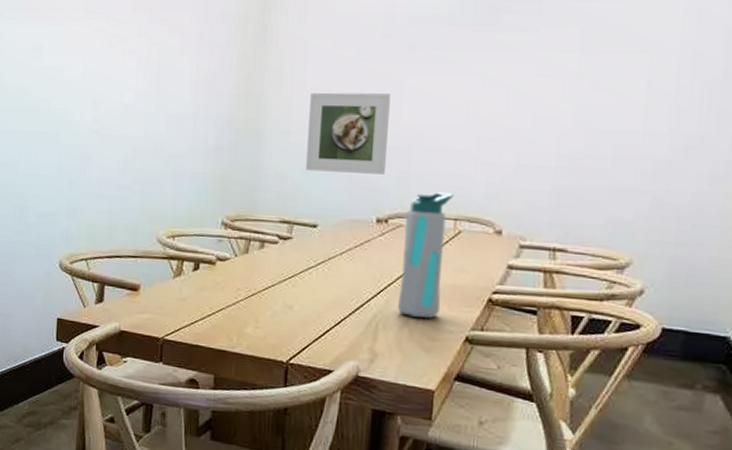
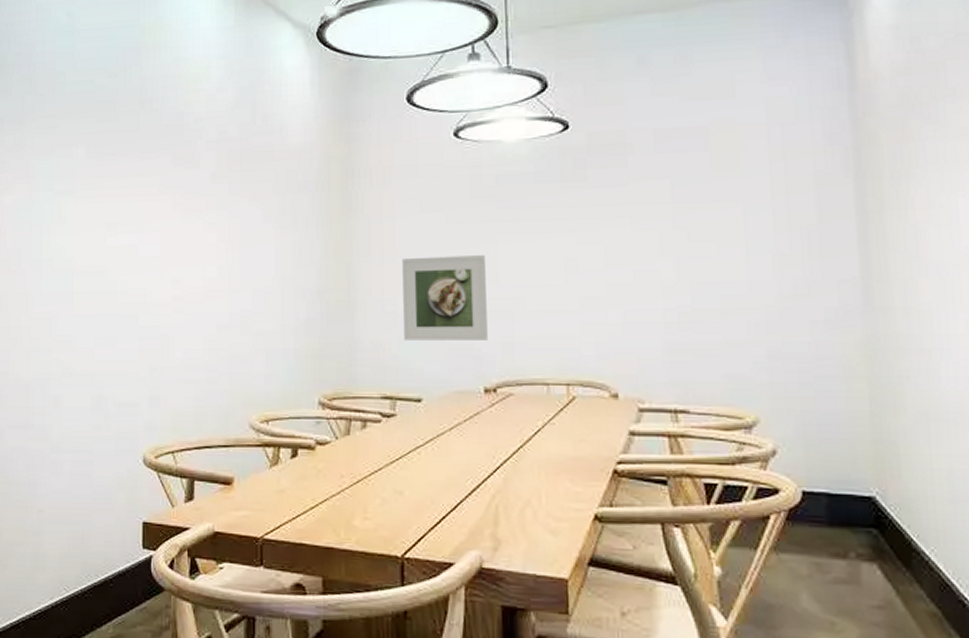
water bottle: present [397,192,454,318] -> none [515,356,564,496]

